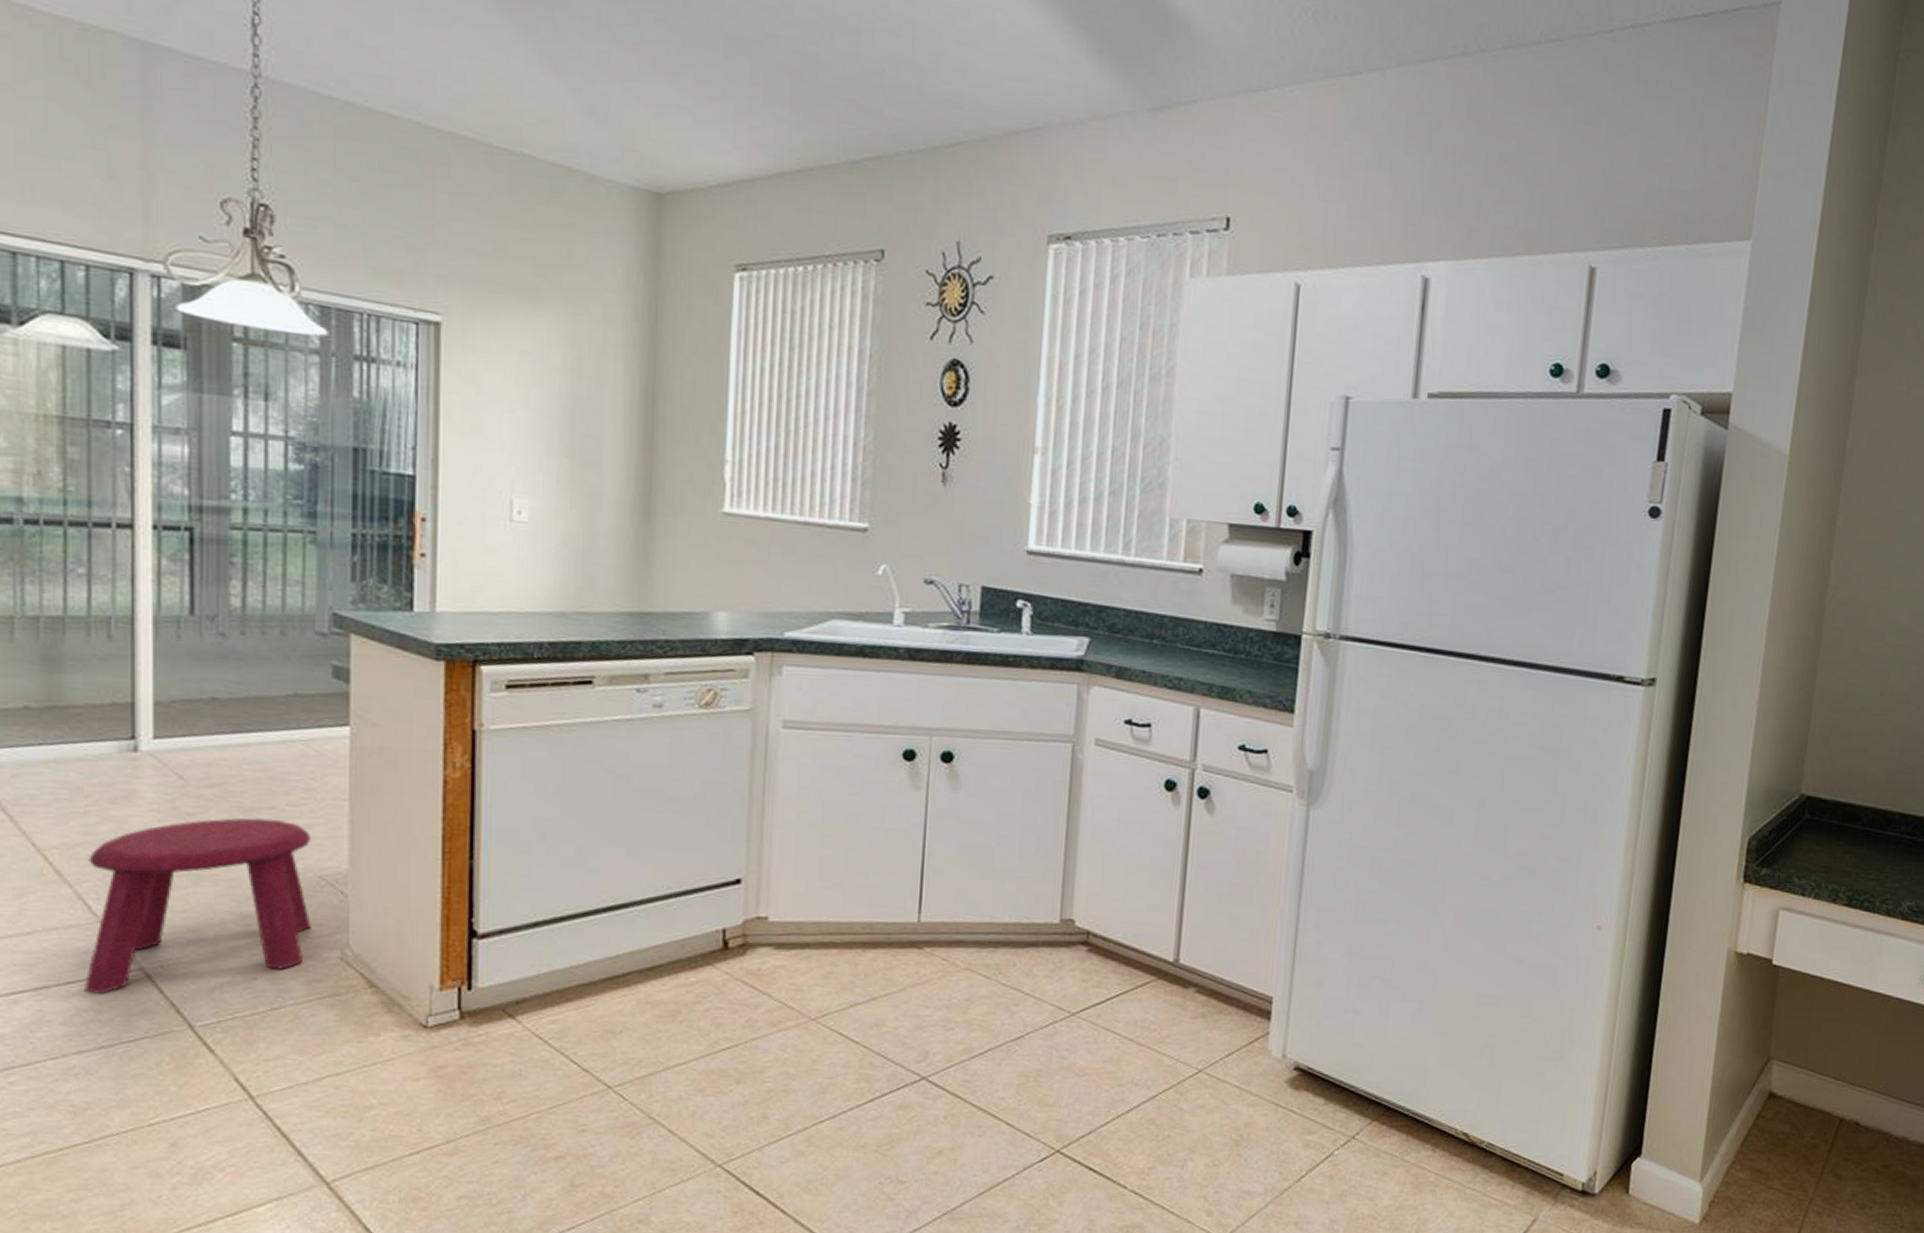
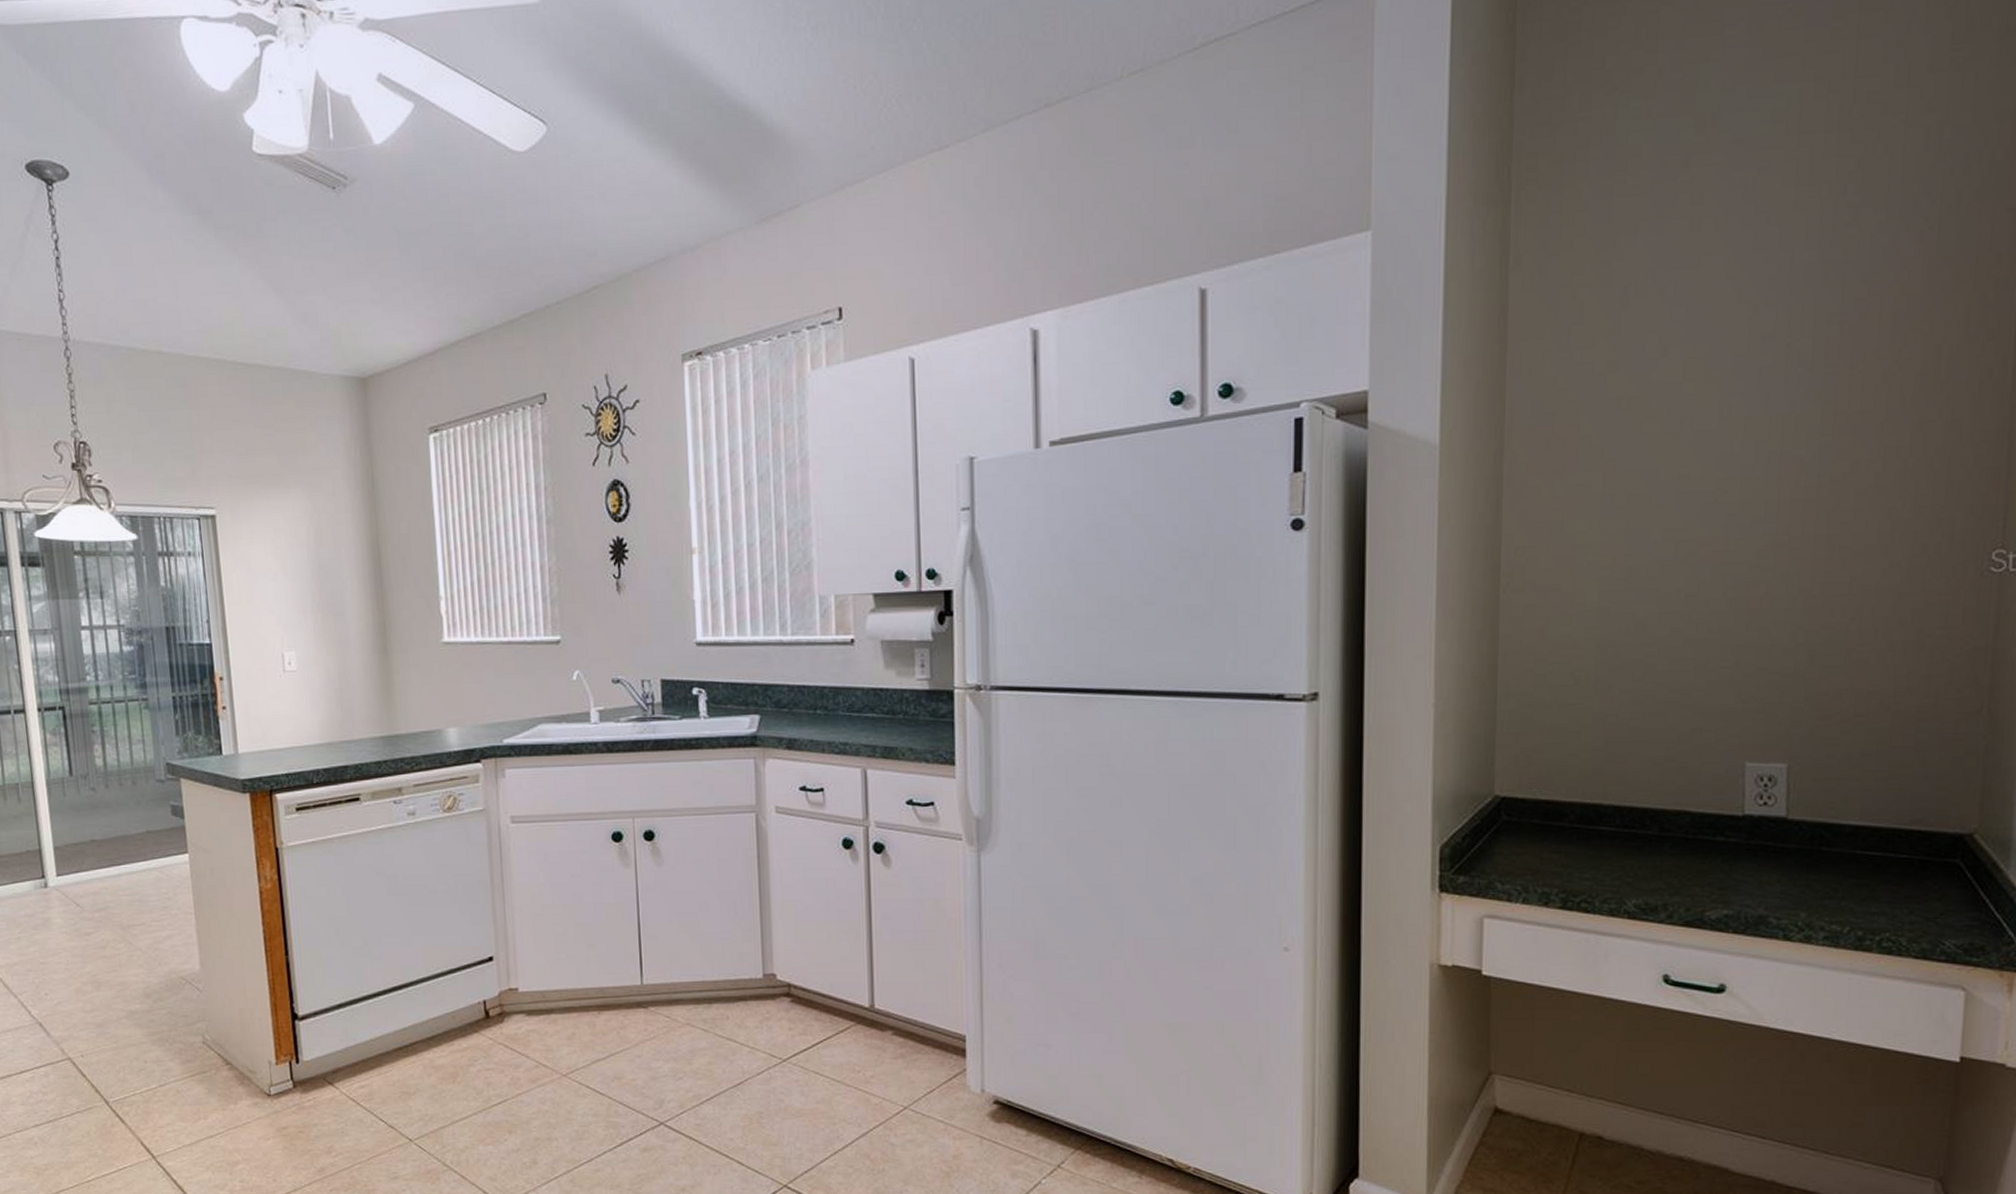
stool: present [84,818,312,994] -> none [24,933,180,1079]

